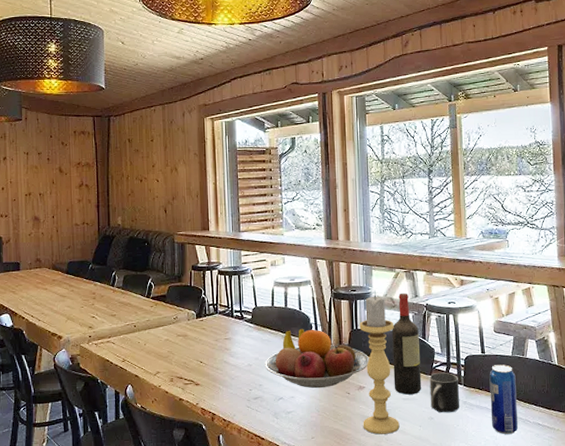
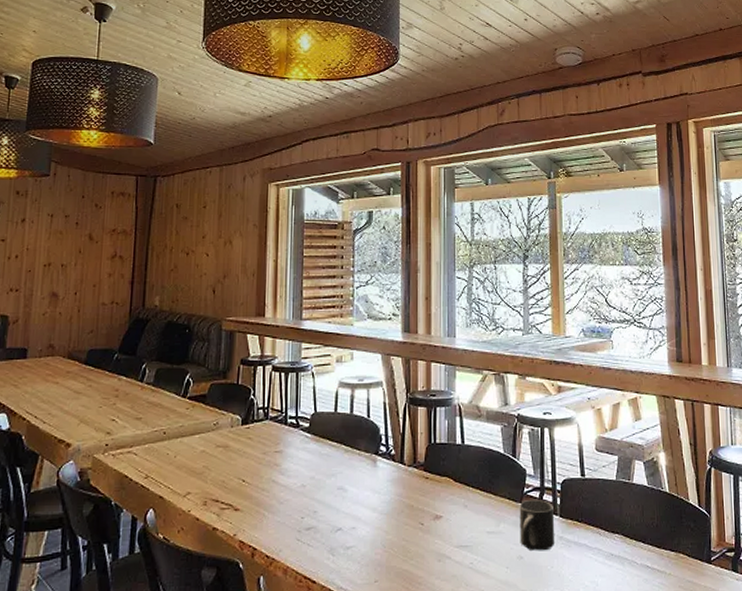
fruit bowl: present [265,328,369,388] -> none [322,440,449,517]
candle holder: present [359,295,400,435] -> none [438,401,483,578]
wine bottle: present [392,292,422,395] -> none [477,399,510,527]
beverage can: present [489,364,518,435] -> none [590,491,623,580]

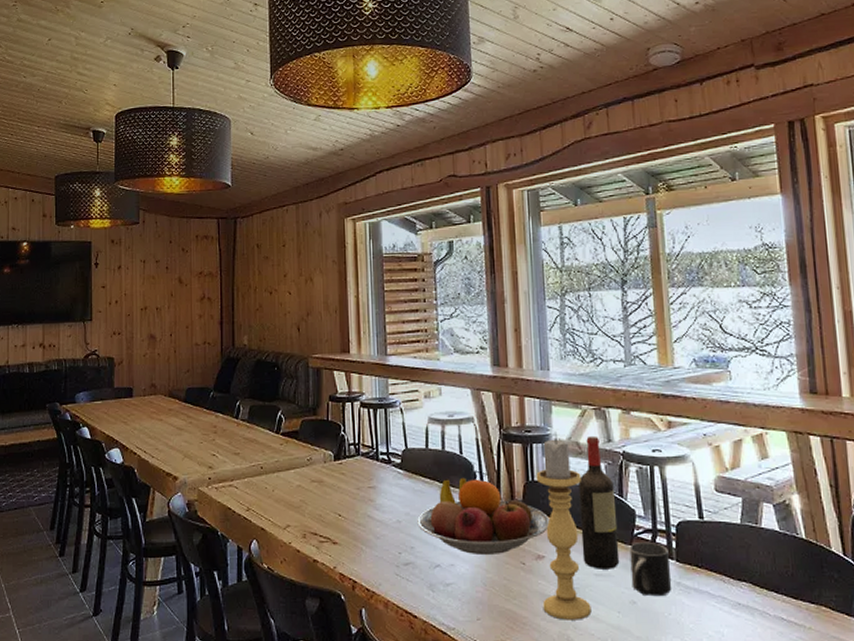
fruit bowl: none [322,440,449,517] -> present [417,477,550,554]
candle holder: none [438,401,483,578] -> present [536,437,592,620]
wine bottle: none [477,399,510,527] -> present [578,435,620,569]

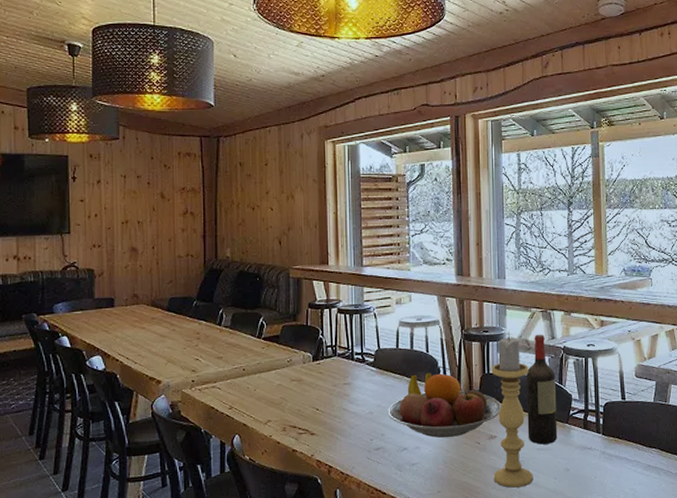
mug: present [629,543,672,597] -> none [566,420,598,464]

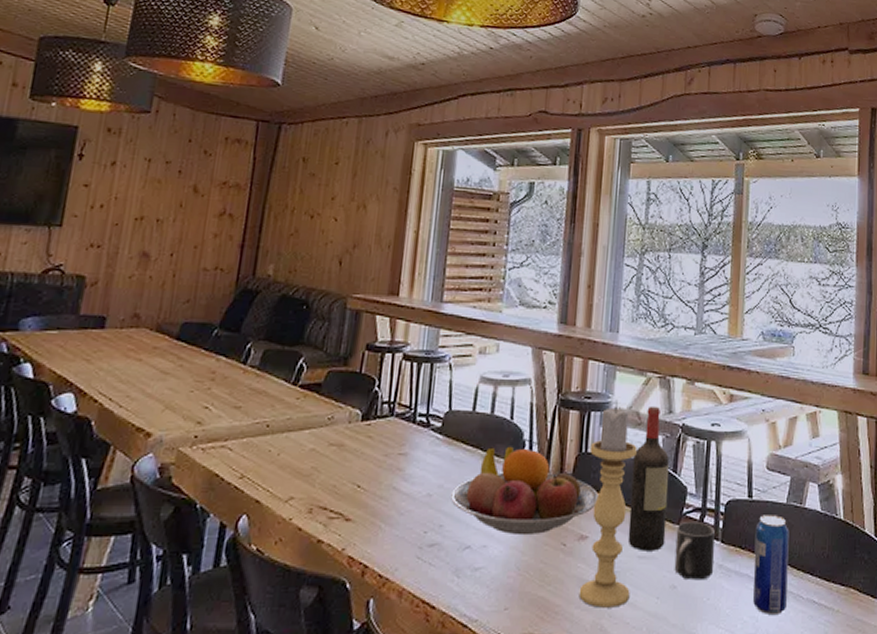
mug: none [566,420,598,464] -> present [674,522,715,581]
beverage can: none [629,412,659,487] -> present [753,515,790,616]

